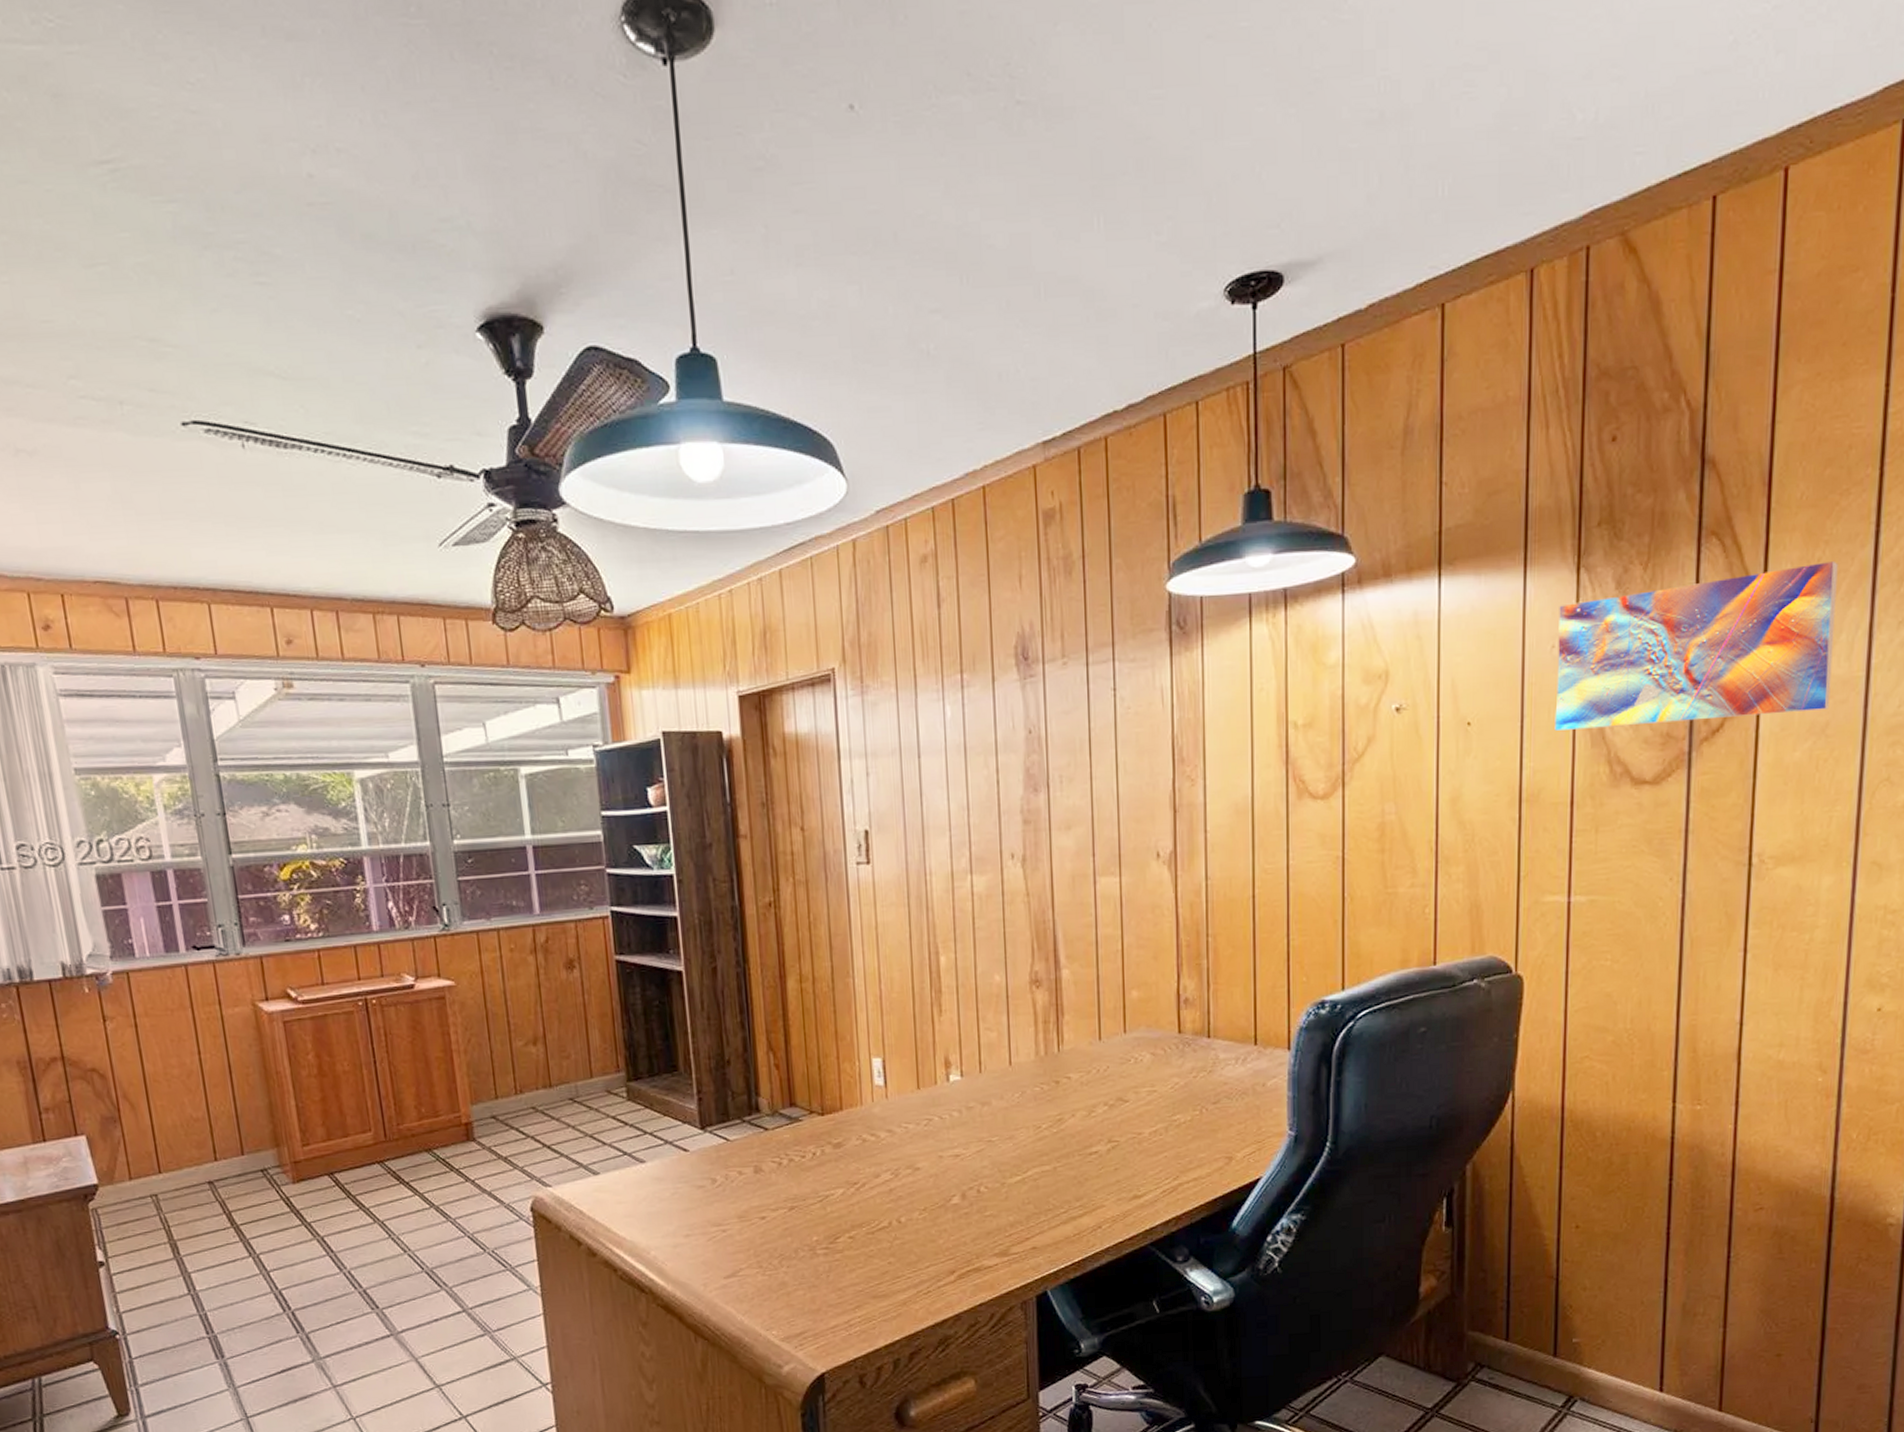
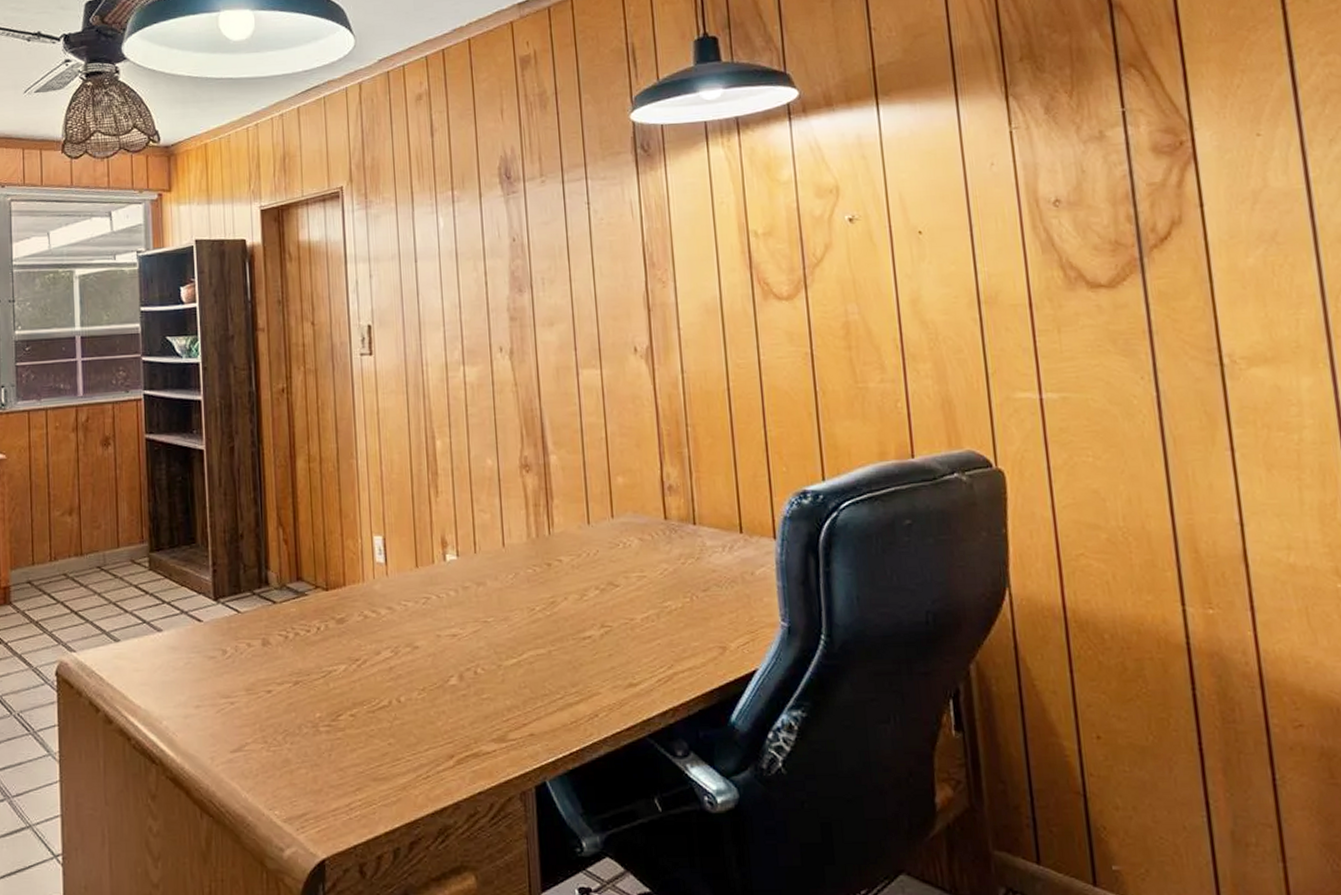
map: present [1554,562,1838,731] -> none [993,88,1275,239]

